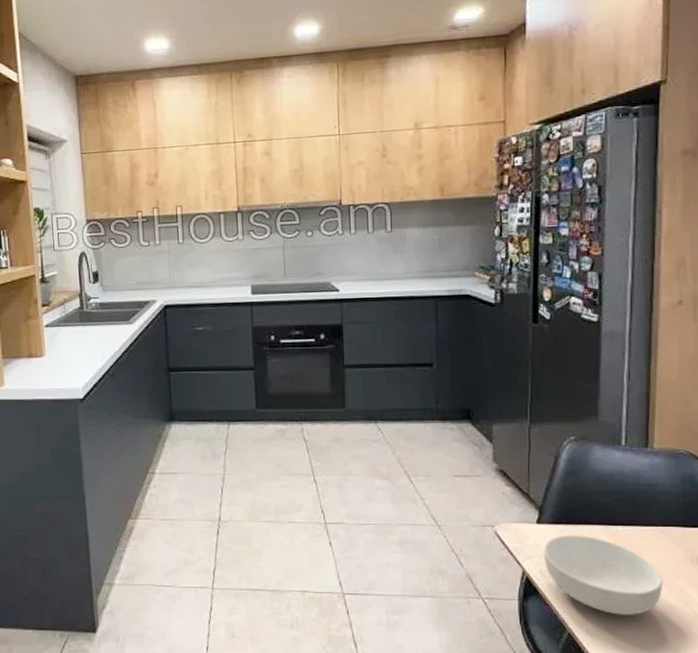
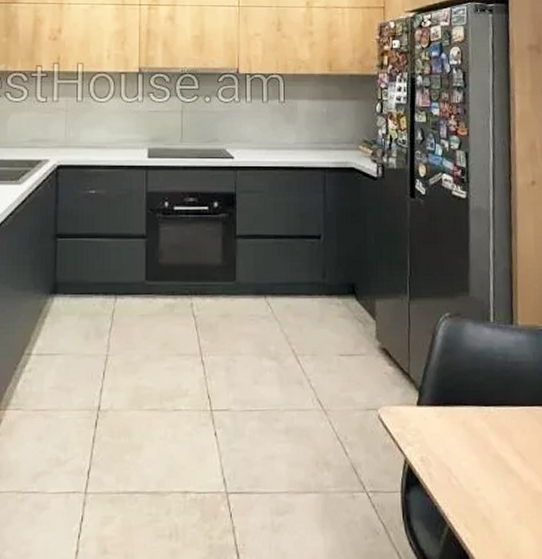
cereal bowl: present [543,535,664,615] -> none [423,417,532,505]

